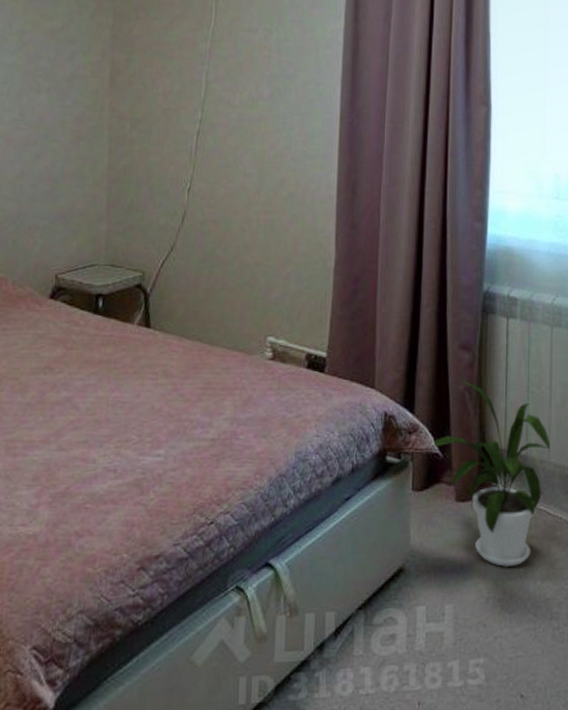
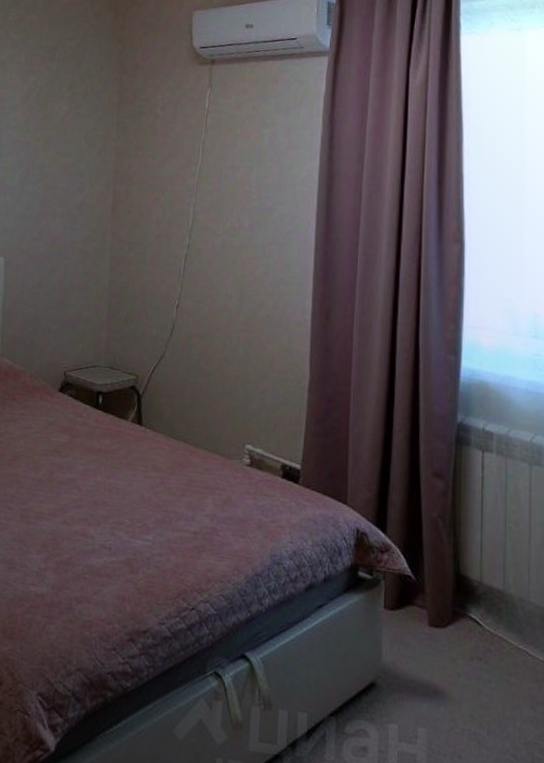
house plant: present [432,378,551,568] -> none [404,505,531,702]

